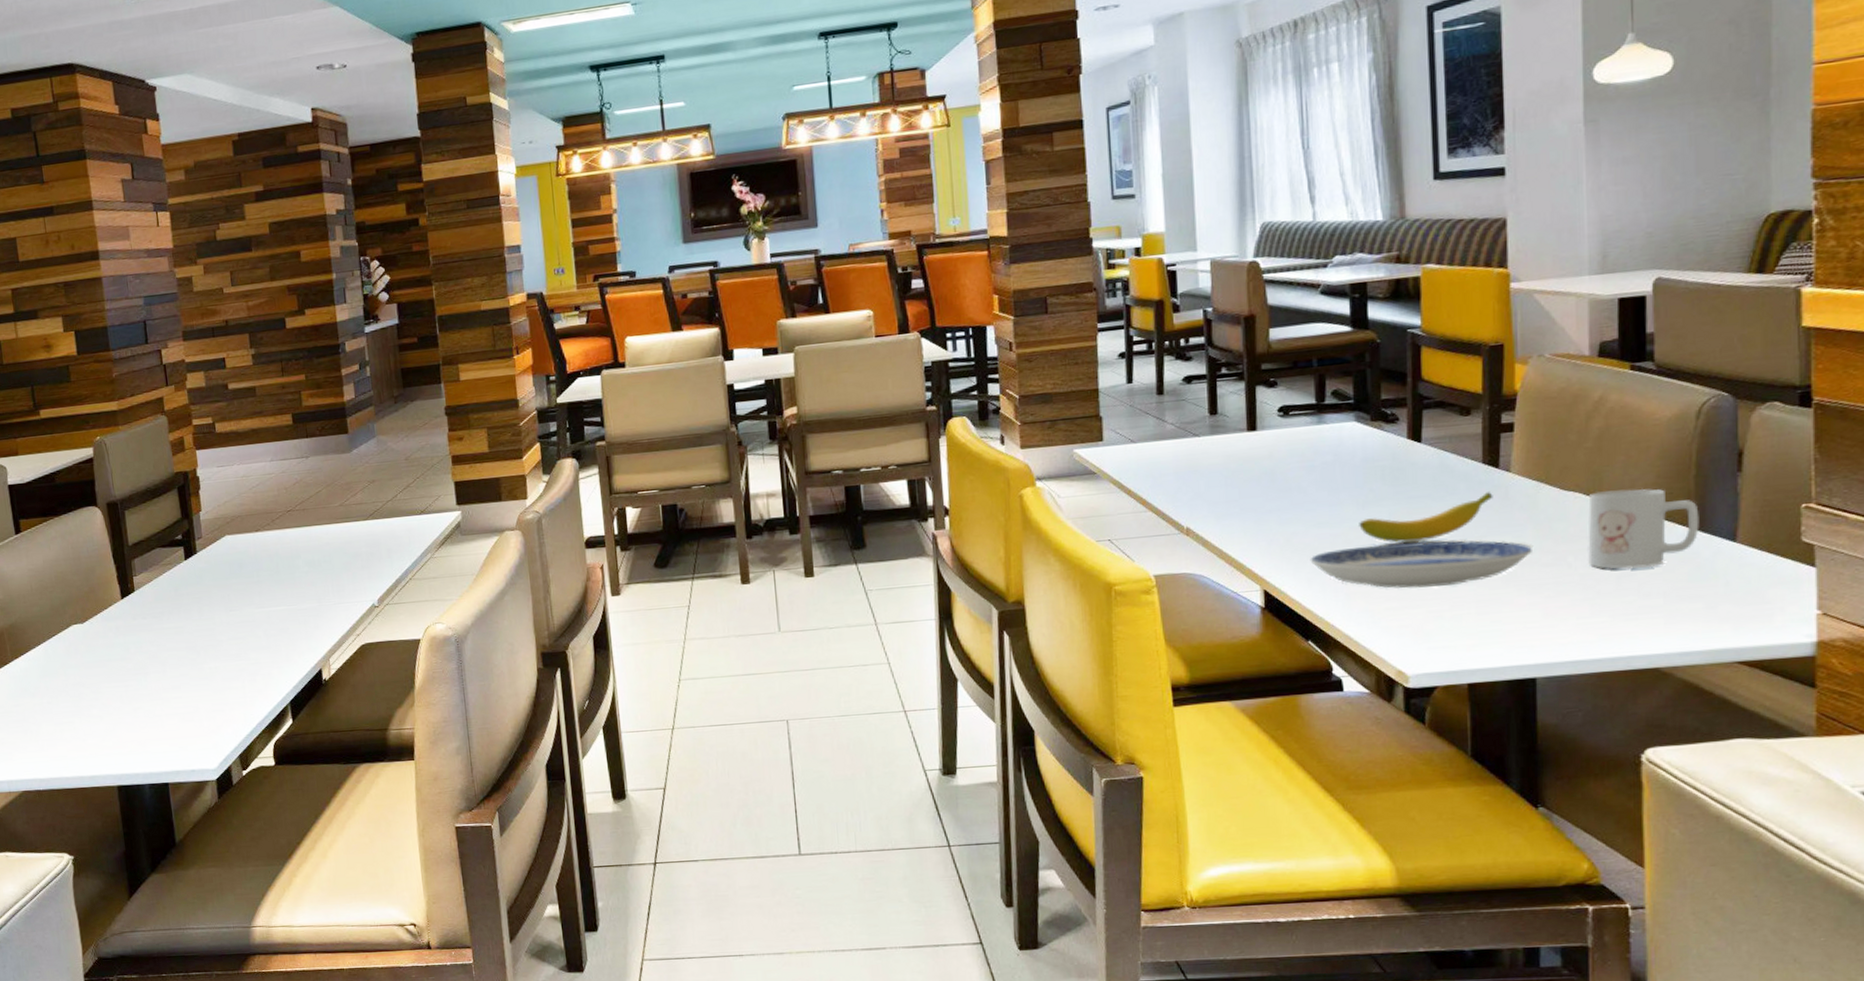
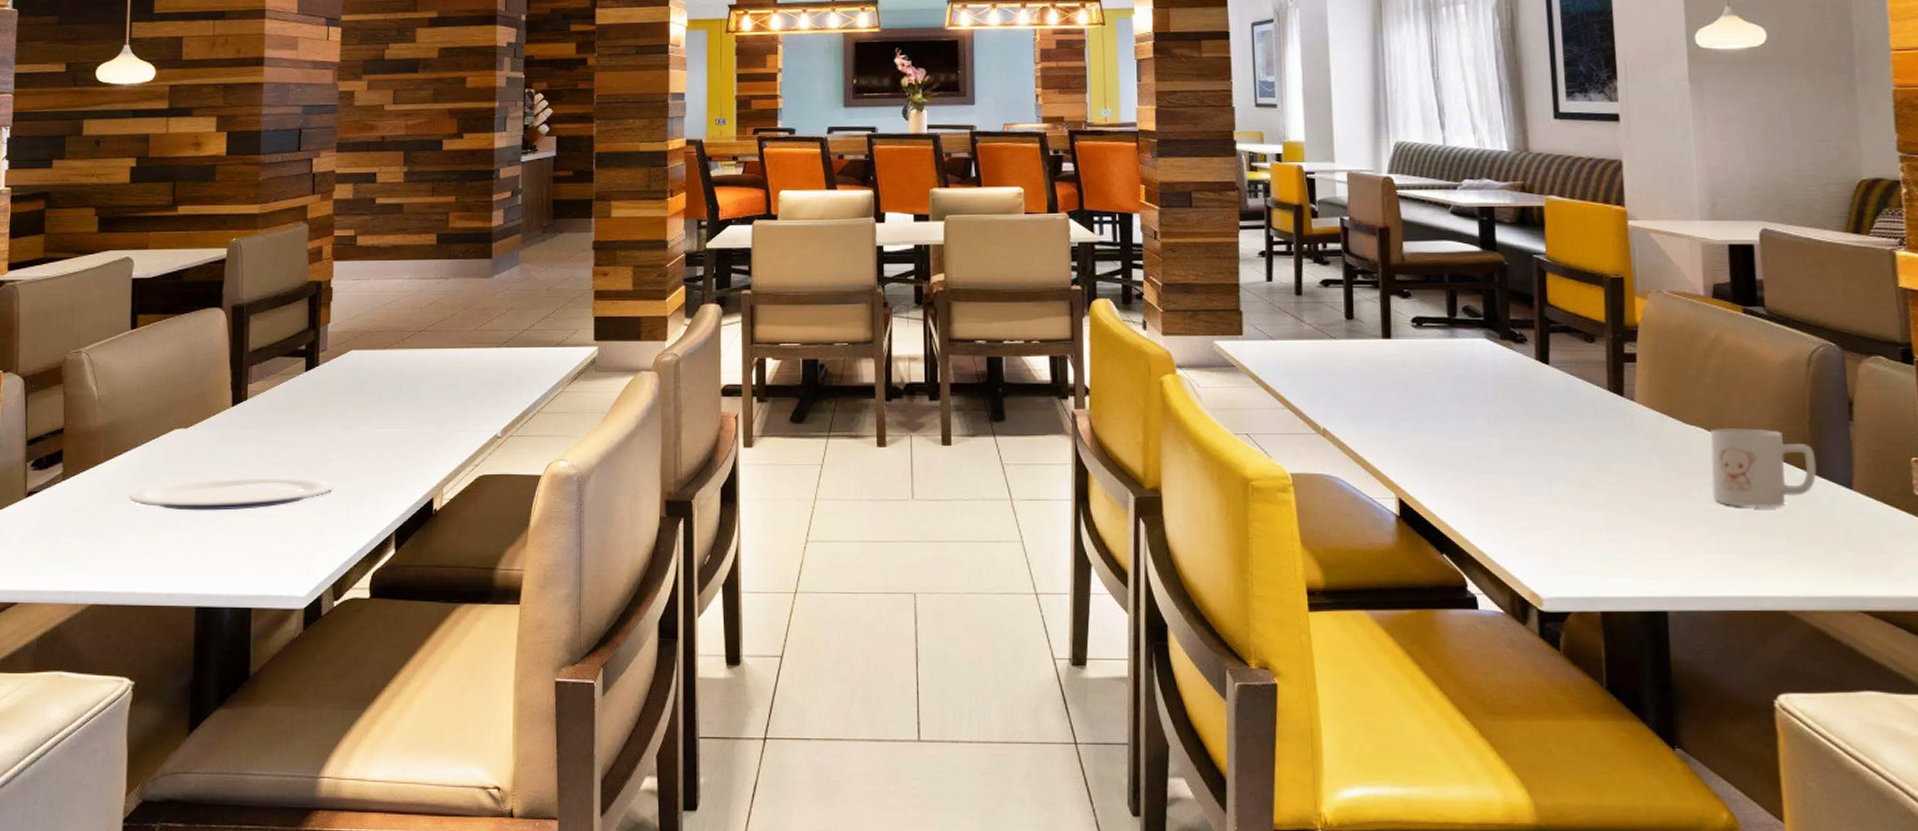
plate: none [40,661,227,700] -> present [128,477,334,511]
plate: present [1310,541,1532,589] -> none [1443,462,1659,509]
banana: present [1359,492,1493,543] -> none [1491,419,1619,462]

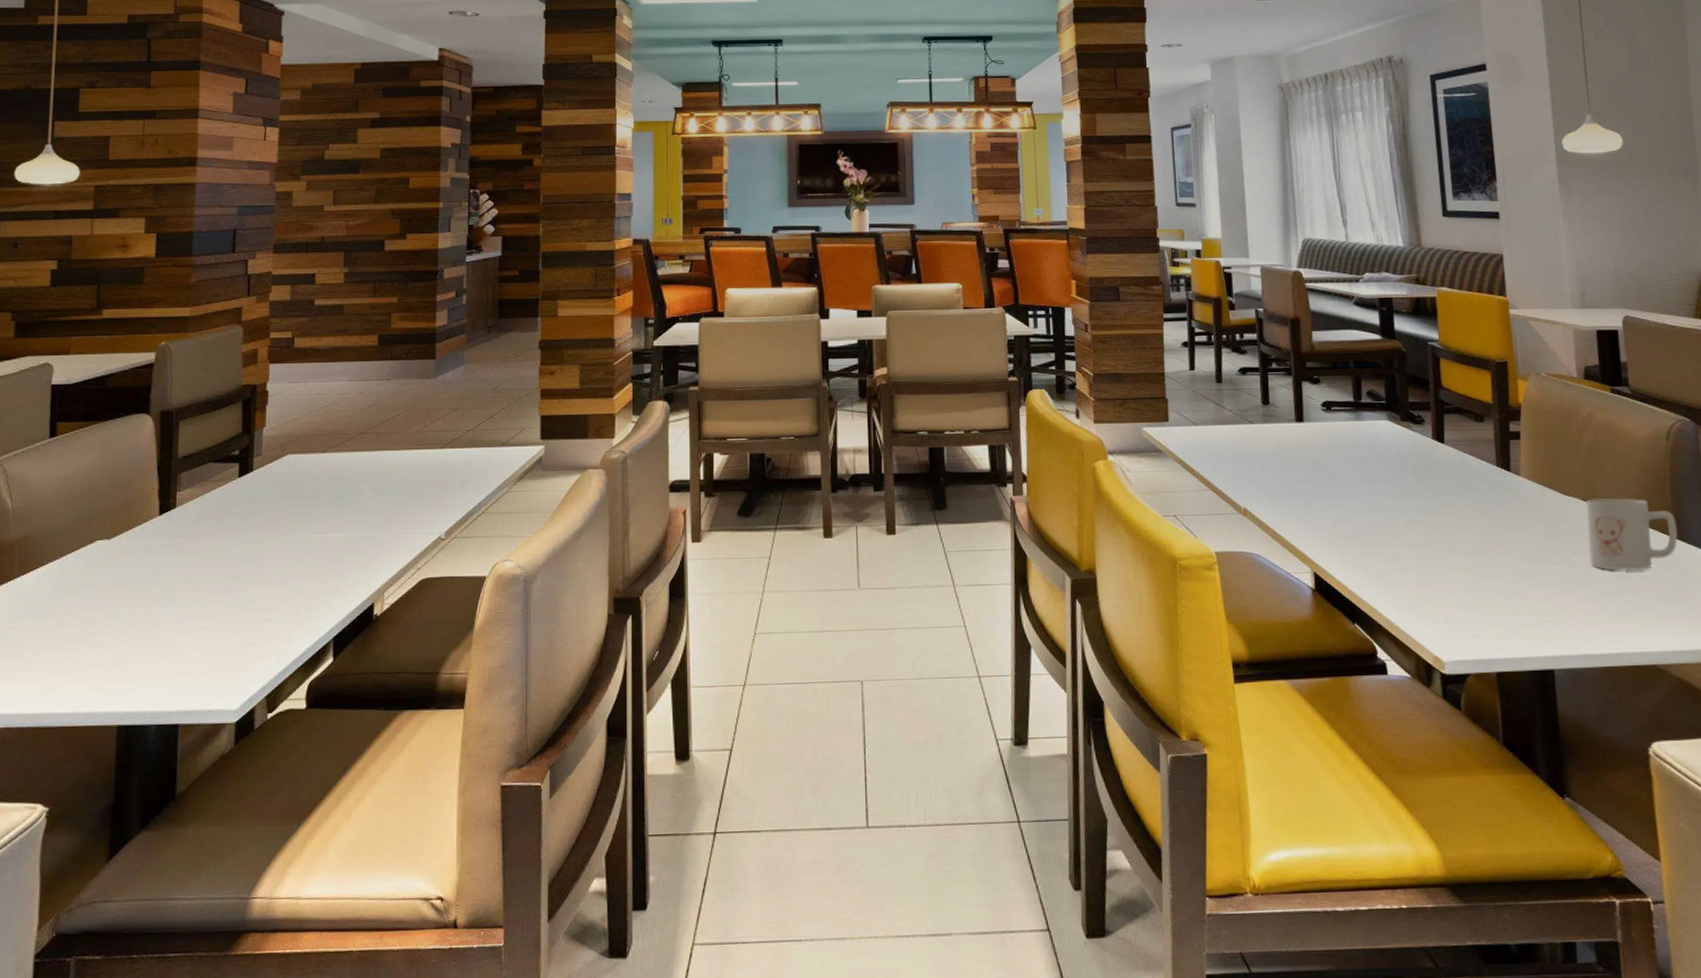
plate: present [128,477,334,511] -> none [44,587,268,625]

